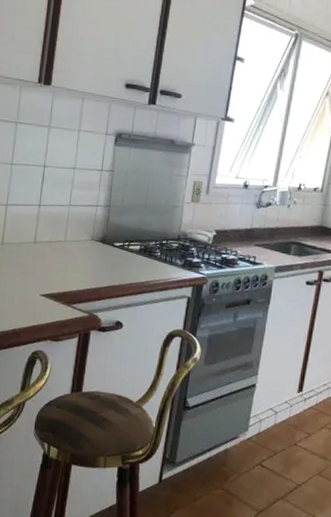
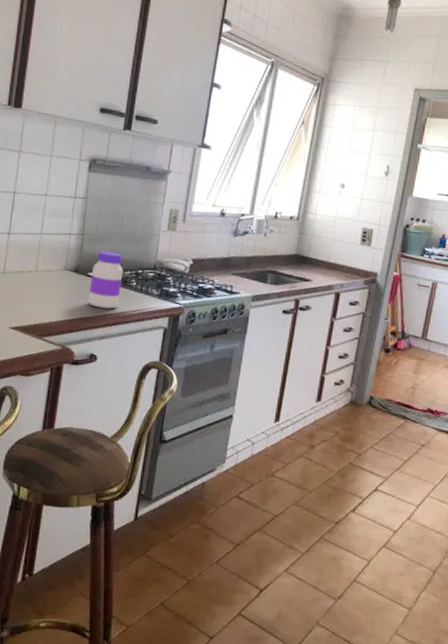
jar: none [114,222,148,278] -> present [87,251,124,309]

